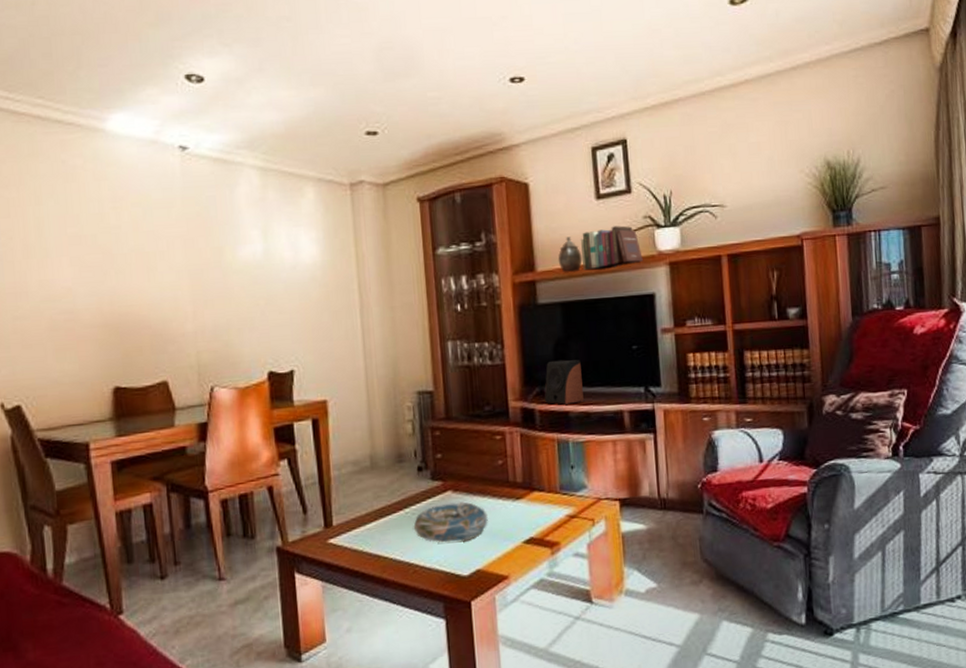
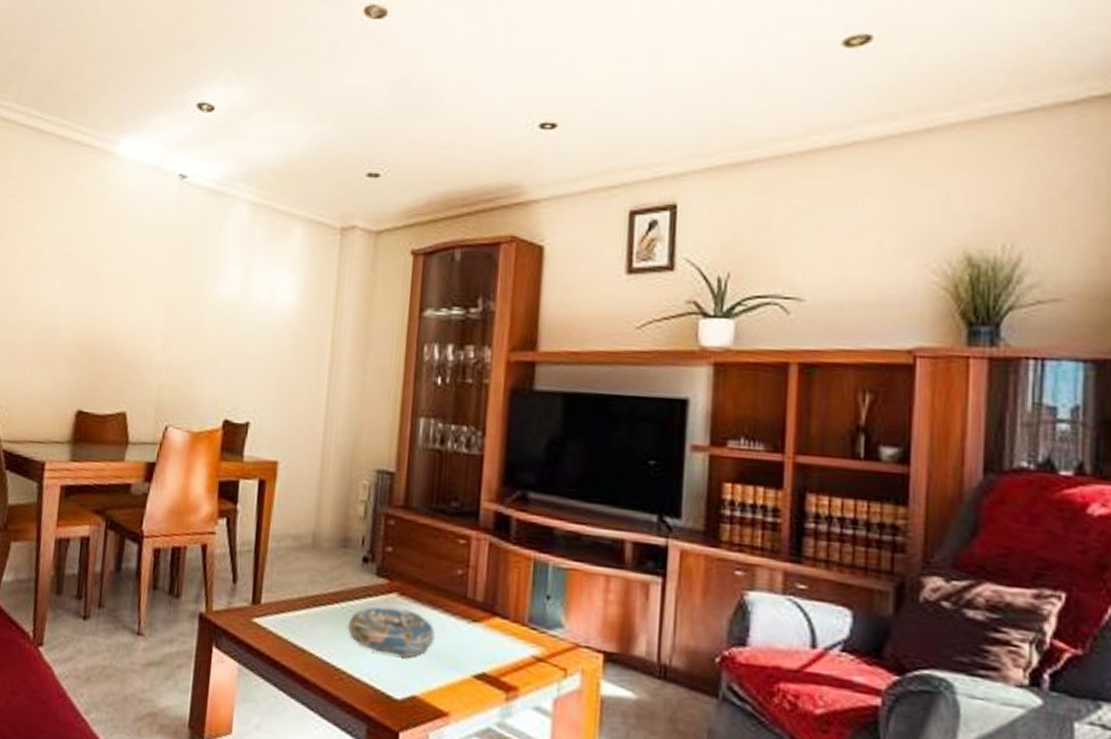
speaker: present [544,359,584,406] -> none [526,461,578,520]
decorative jar: present [558,237,583,273] -> none [567,314,599,359]
books: present [580,225,643,271] -> none [598,308,679,361]

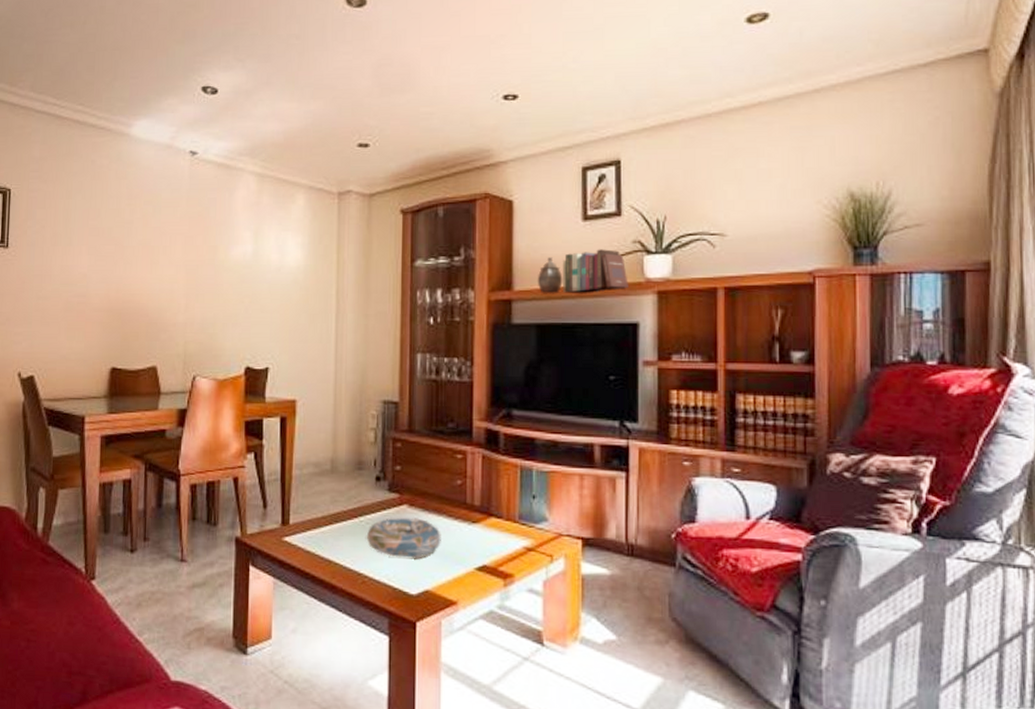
decorative jar: none [567,314,599,359] -> present [537,257,563,294]
books: none [598,308,679,361] -> present [562,249,628,294]

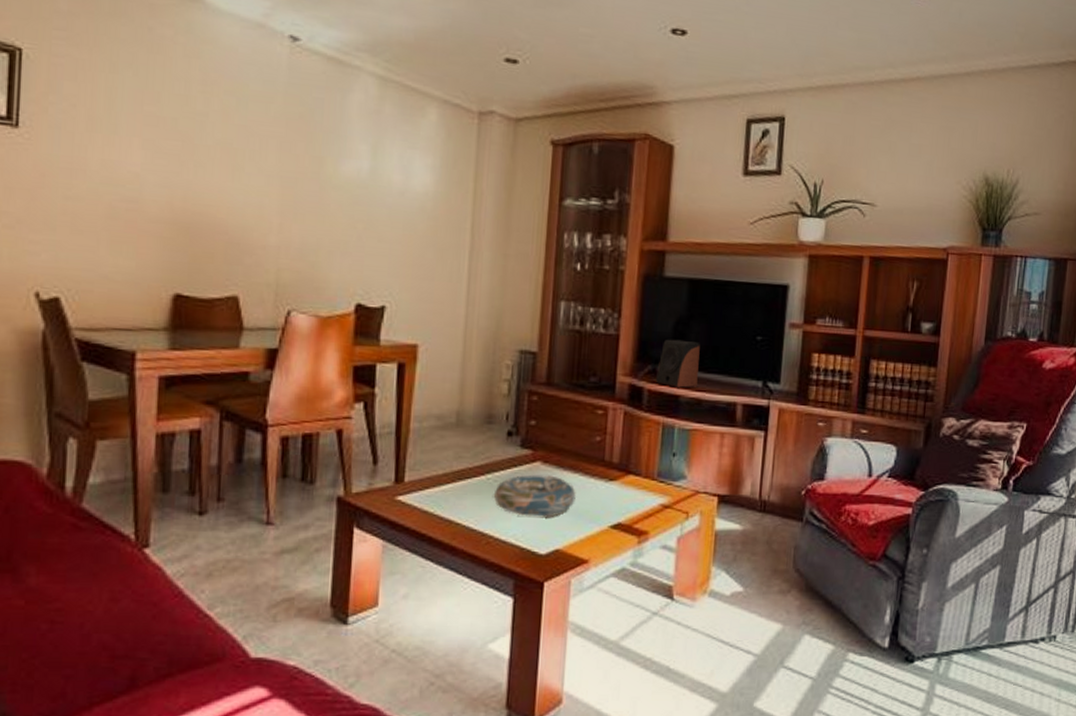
speaker: none [511,383,552,432] -> present [656,339,700,389]
decorative jar: present [537,257,563,294] -> none [693,210,719,249]
books: present [562,249,628,294] -> none [718,207,783,252]

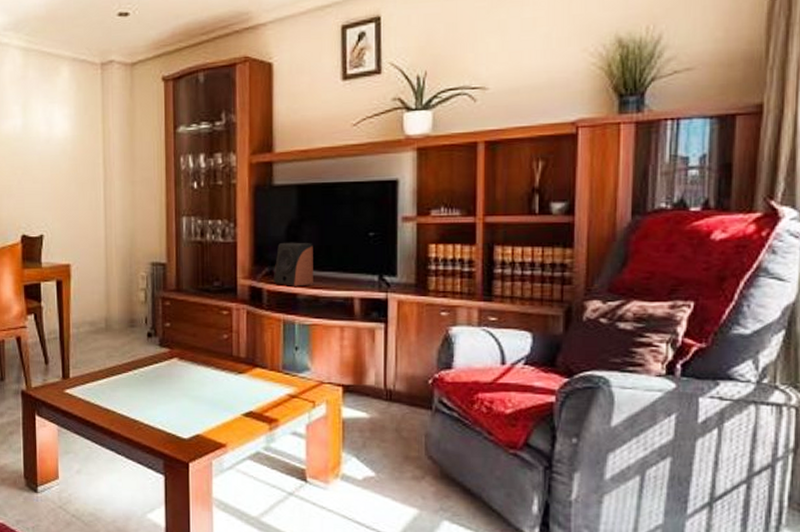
decorative bowl: present [493,474,576,518] -> none [140,369,210,407]

